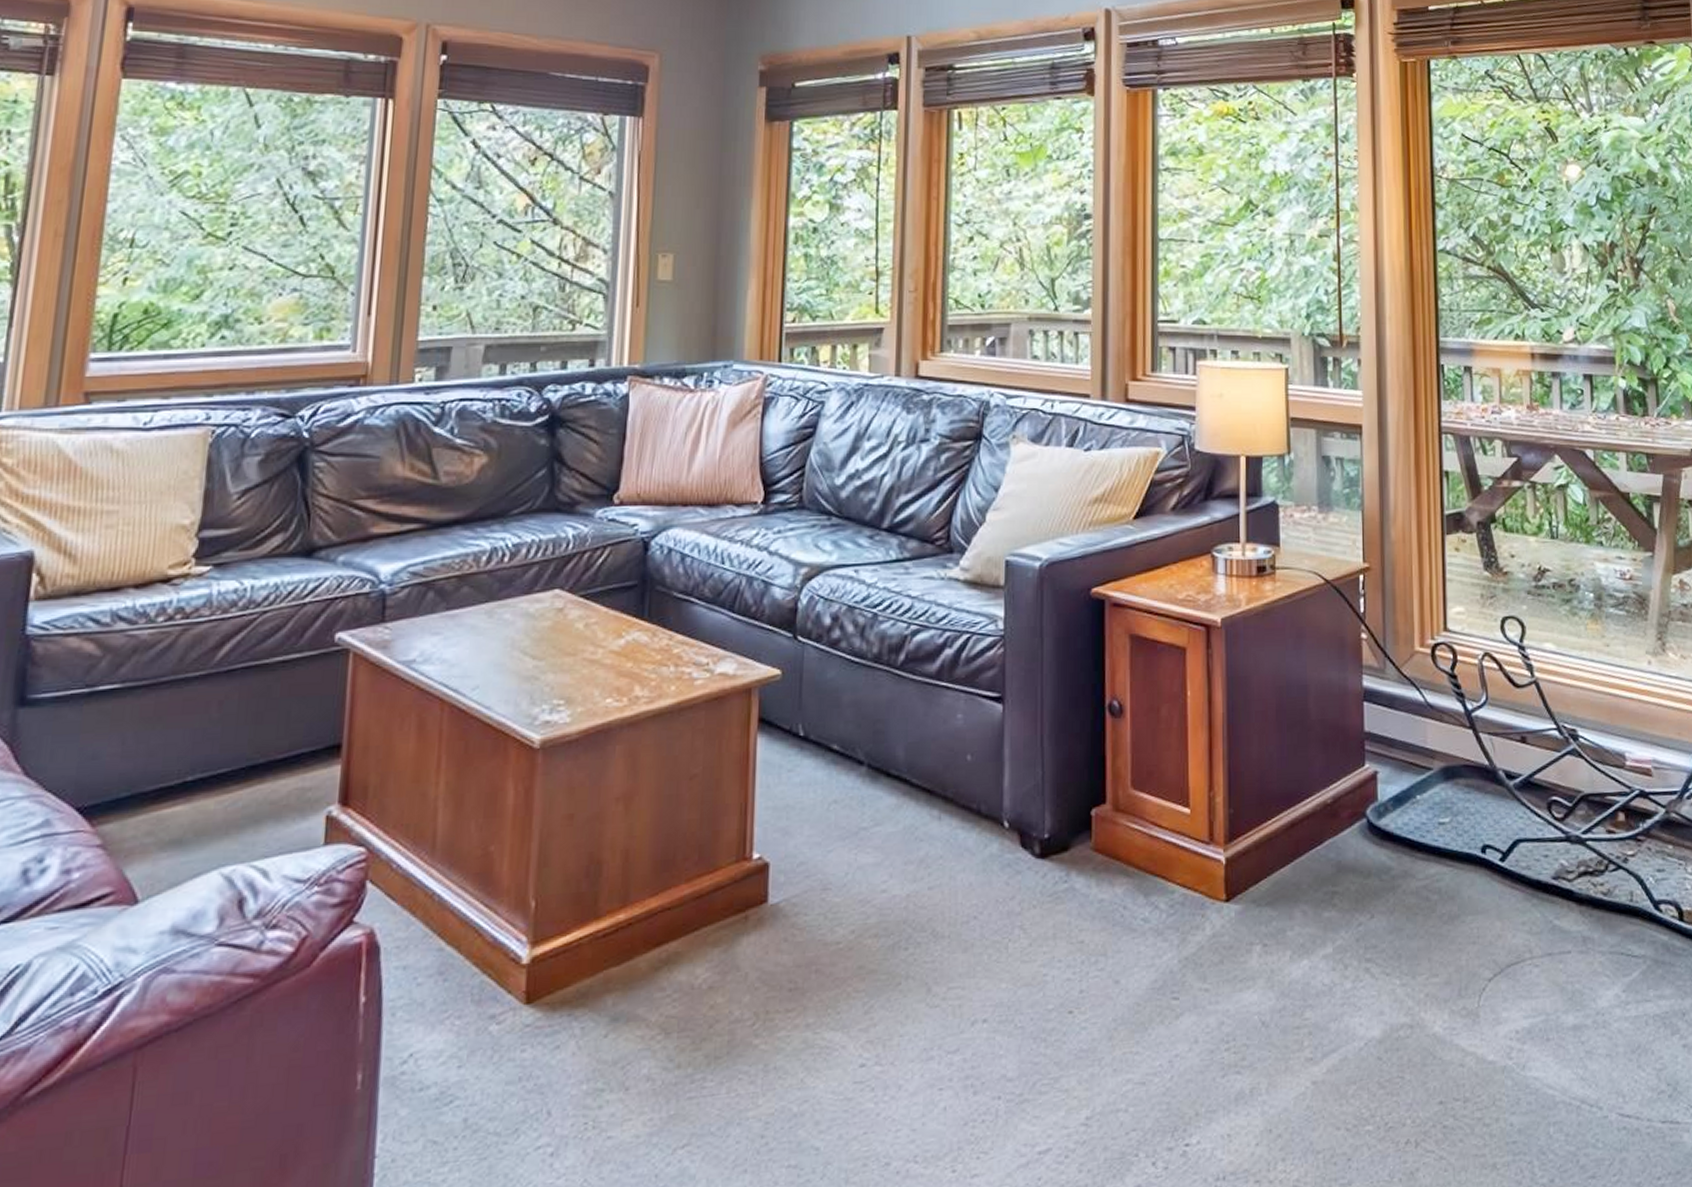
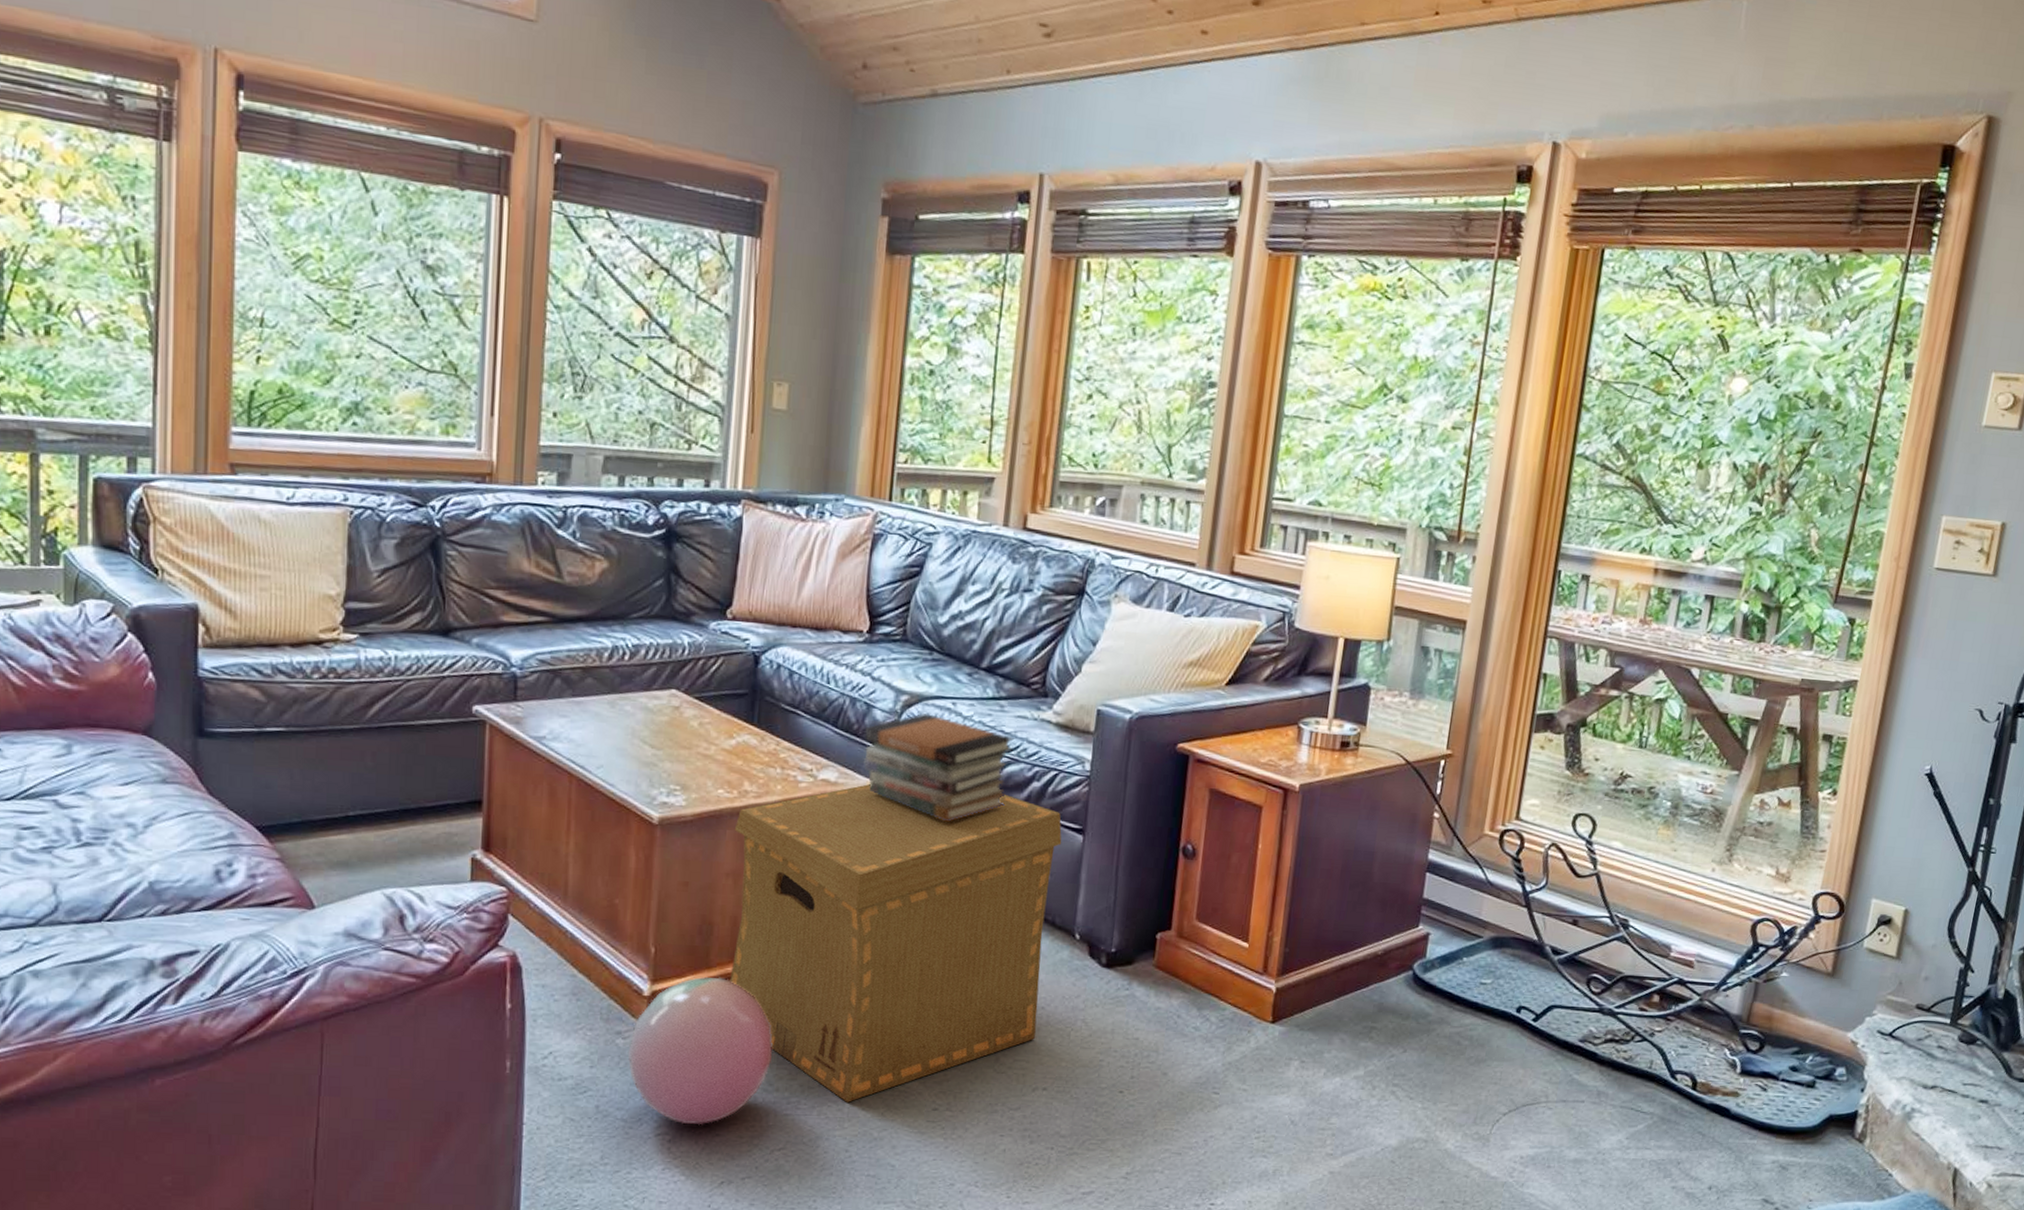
ball: none [502,928,672,1130] -> present [627,977,773,1126]
cardboard box: none [622,666,981,1071] -> present [730,784,1062,1102]
book stack: none [762,584,923,706] -> present [863,712,1014,822]

